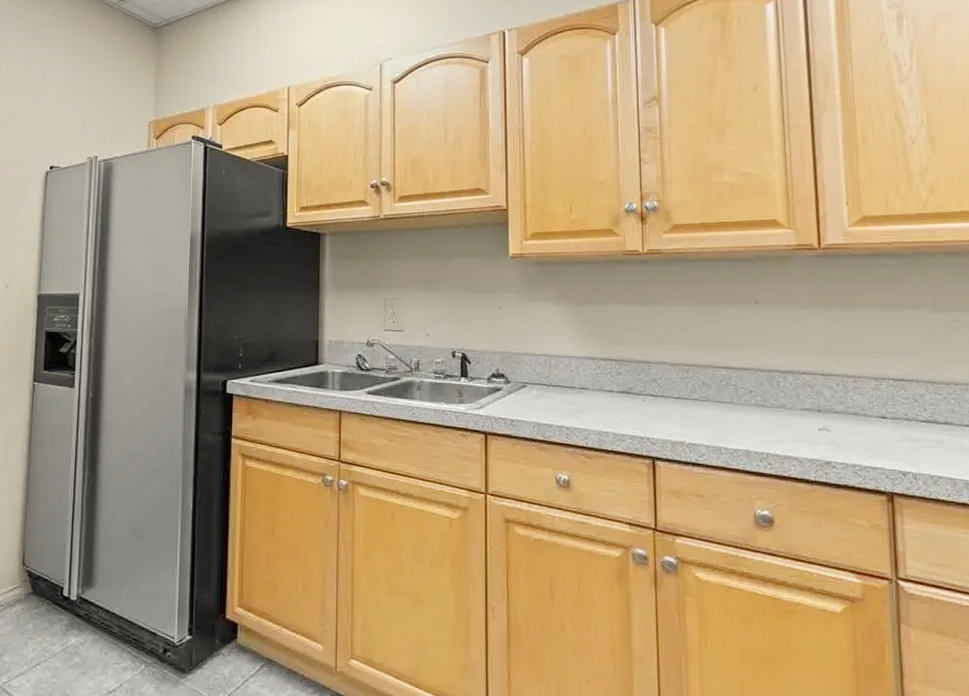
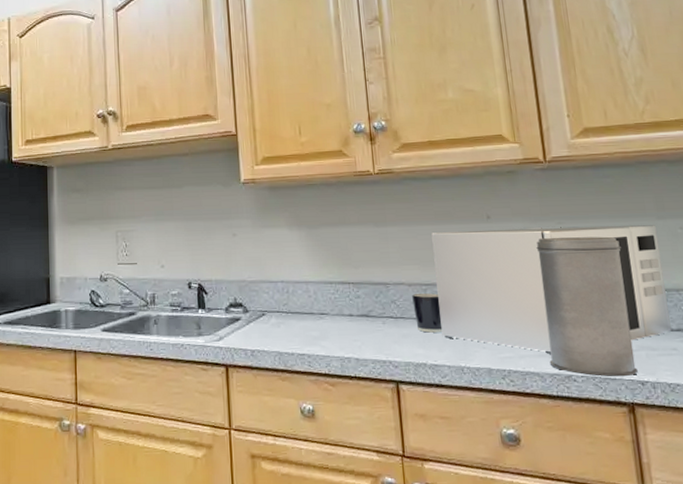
mug: none [673,374,703,412] -> present [411,293,443,333]
microwave: none [697,314,938,440] -> present [431,225,672,354]
canister: none [804,324,900,467] -> present [536,236,638,378]

